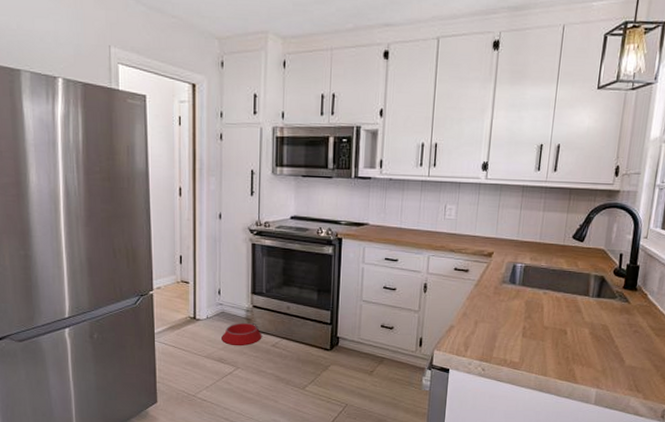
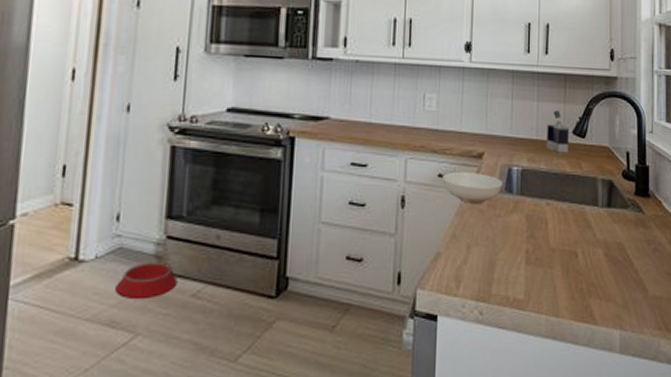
bowl: none [458,266,508,292] -> present [442,171,504,205]
perfume bottle: none [548,218,569,254] -> present [546,109,569,153]

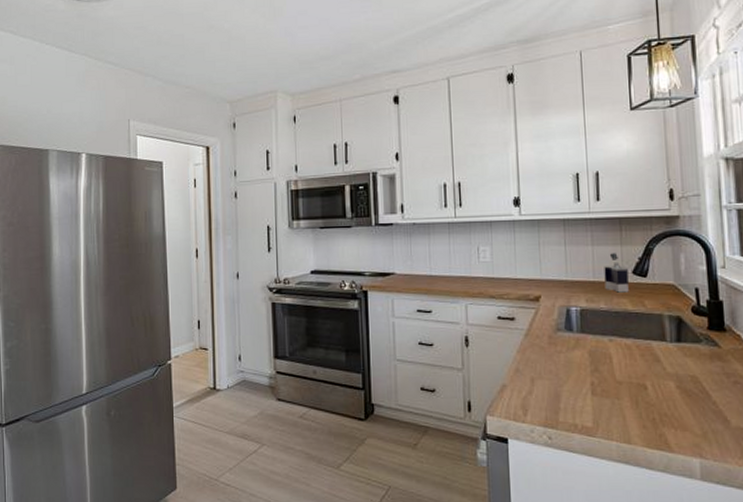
pet bowl: present [115,261,178,299] -> none [244,391,288,418]
bowl: present [442,171,504,205] -> none [502,313,563,343]

